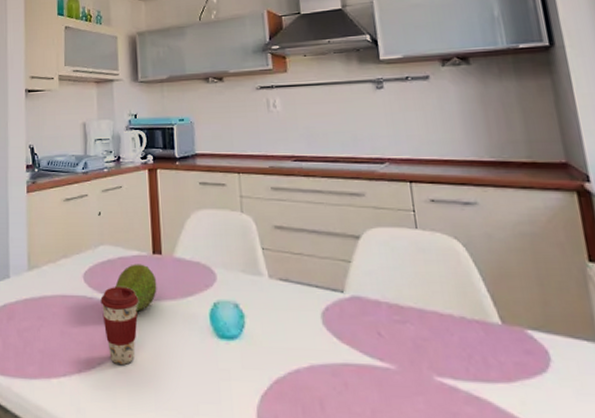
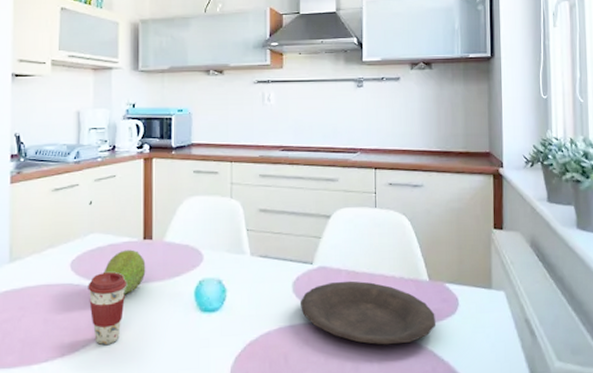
plate: none [332,315,520,404] -> present [299,280,435,345]

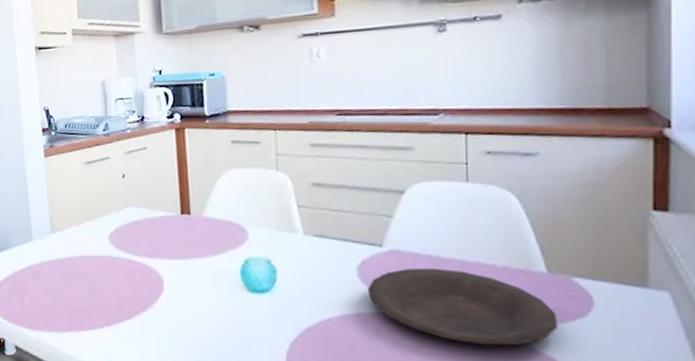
coffee cup: present [88,272,126,345] -> none [127,247,166,318]
fruit: present [104,249,146,294] -> none [142,224,186,269]

